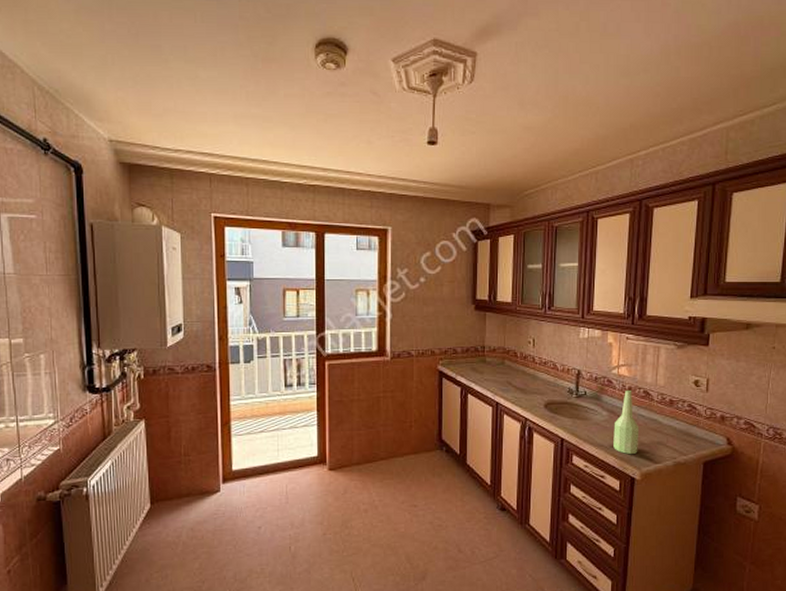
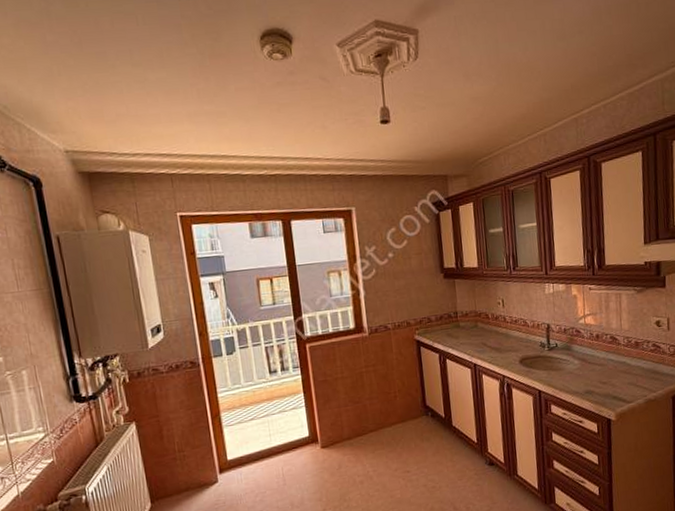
bottle: present [613,389,640,454] -> none [586,337,611,398]

